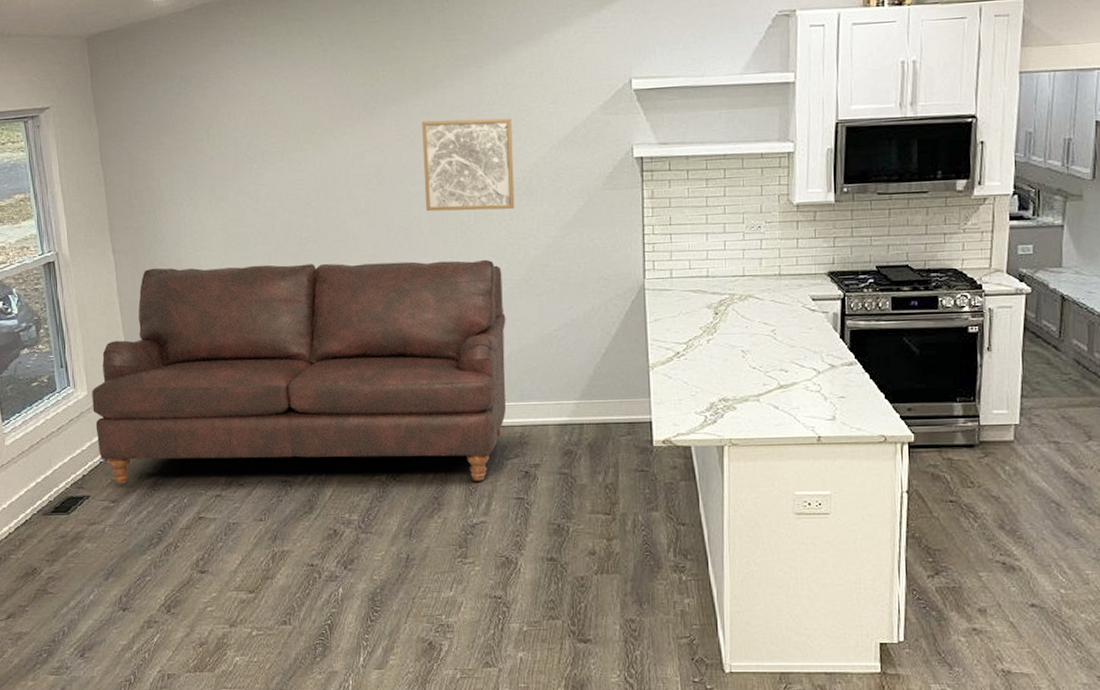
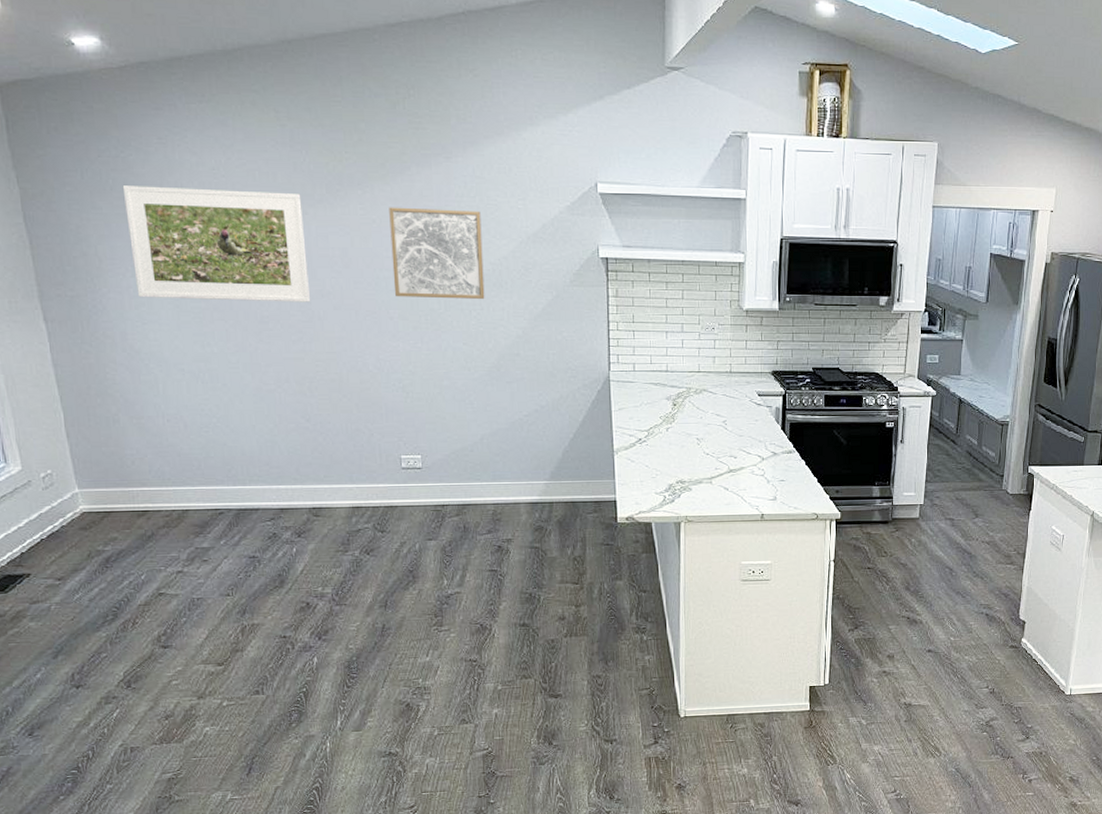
sofa: present [92,259,506,484] -> none [27,339,479,561]
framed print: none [183,115,347,226] -> present [122,185,311,302]

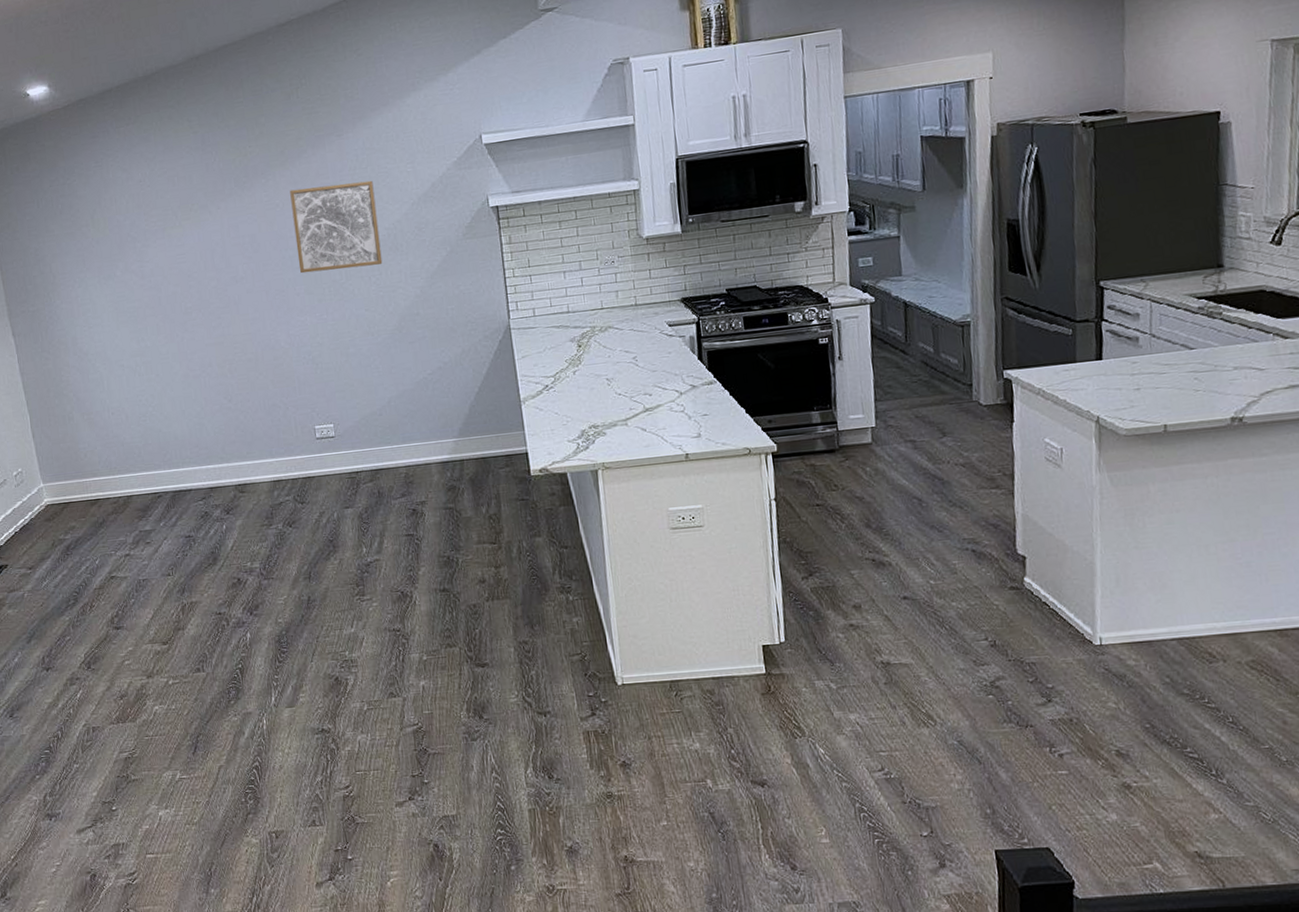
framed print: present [122,185,311,302] -> none [69,191,227,305]

